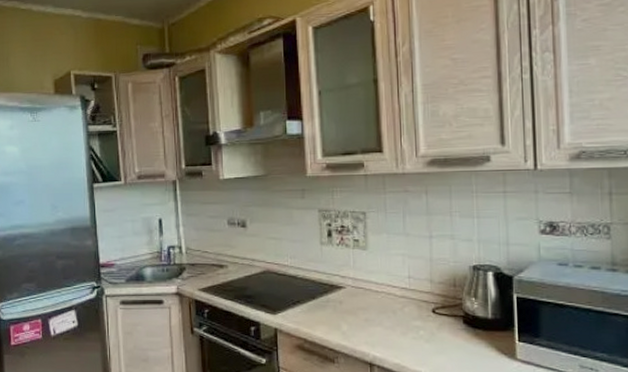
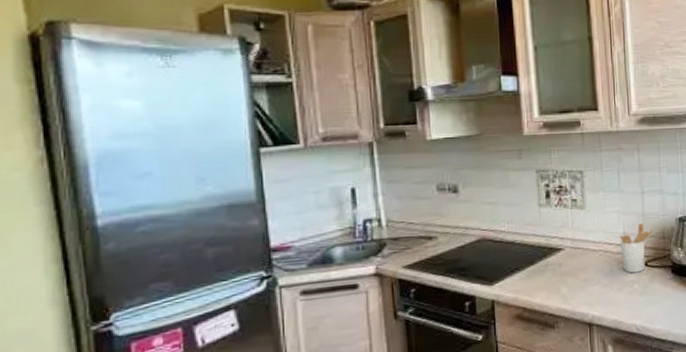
utensil holder: none [404,268,444,319] -> present [620,223,654,274]

